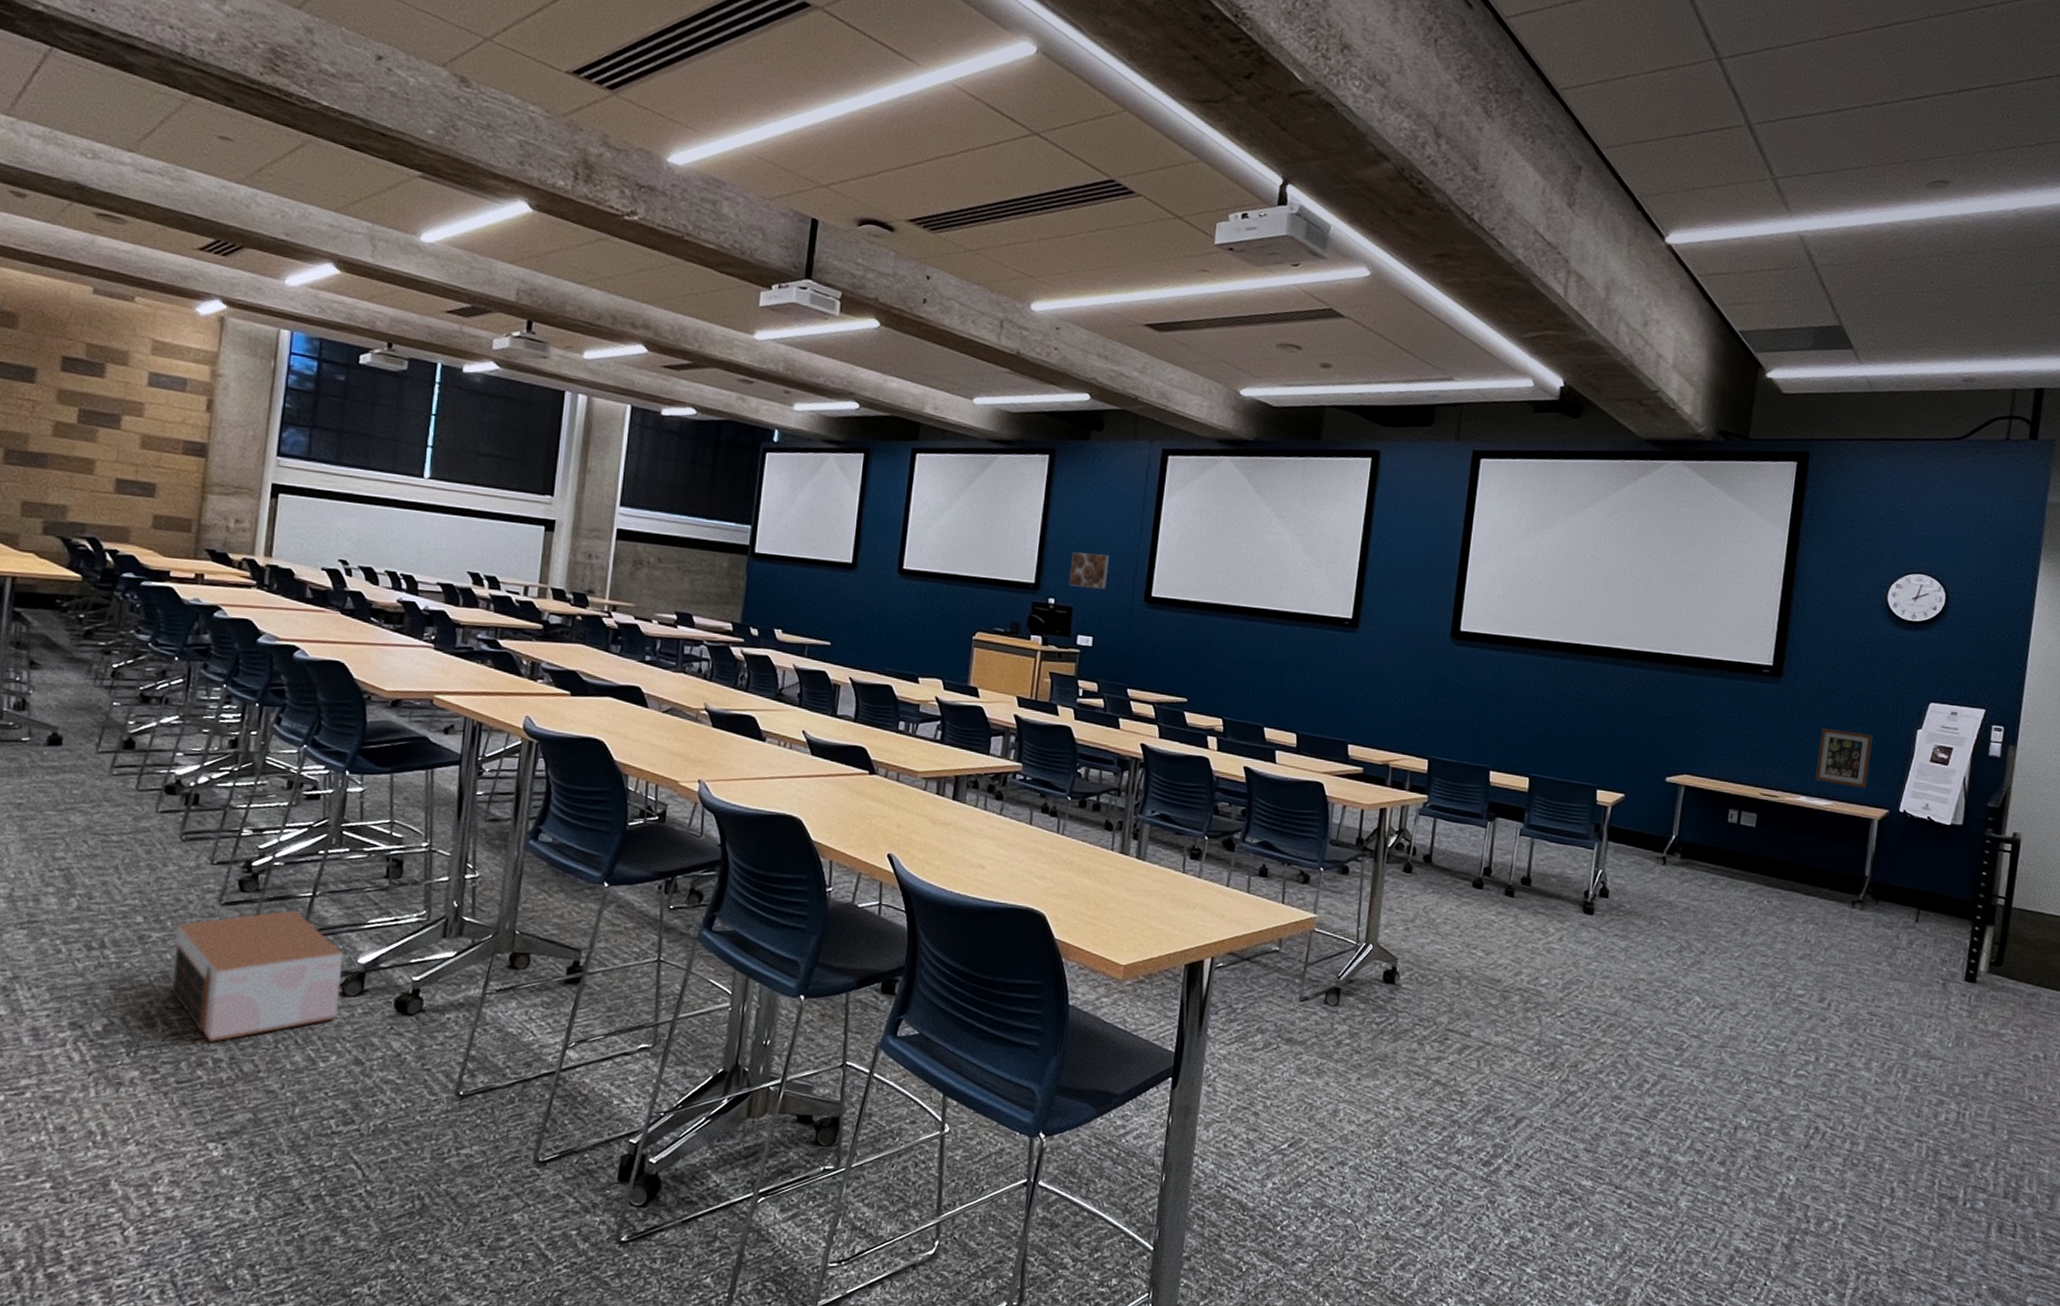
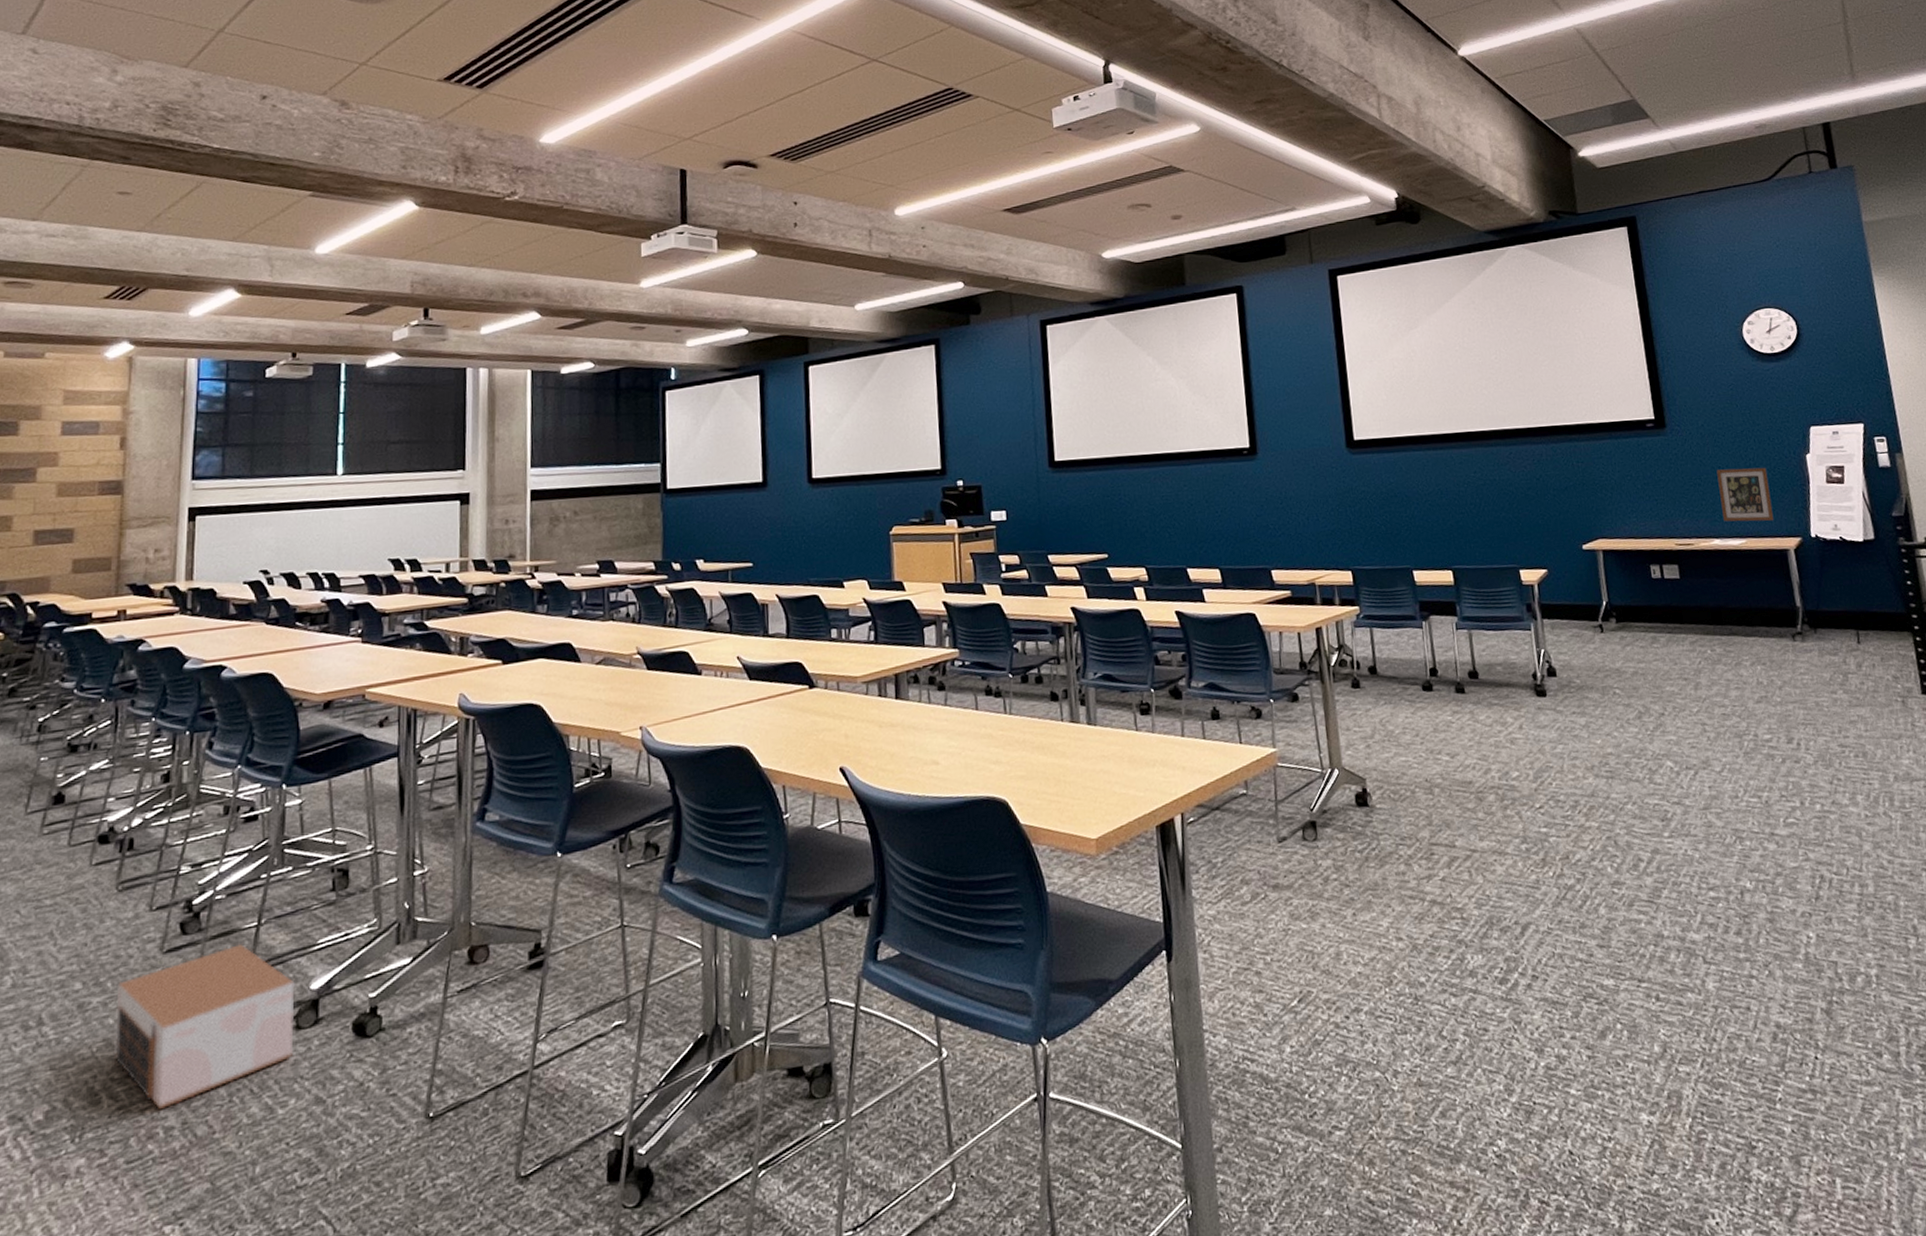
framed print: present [1068,552,1109,589] -> none [971,429,1010,465]

